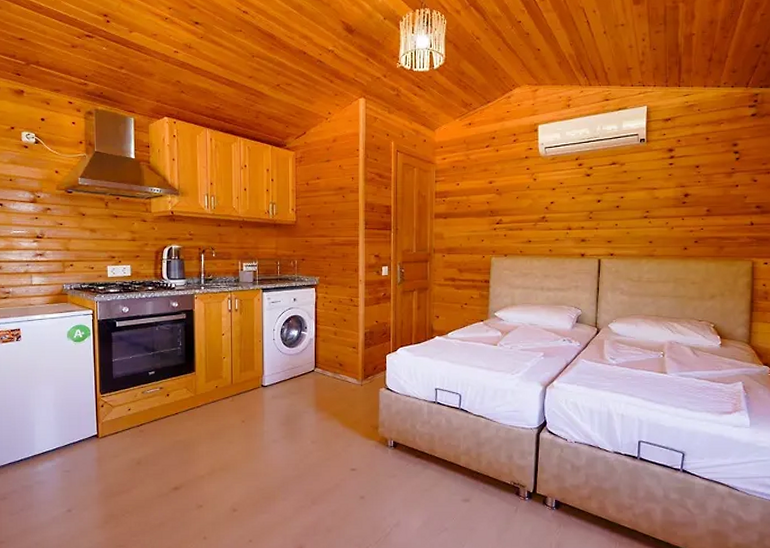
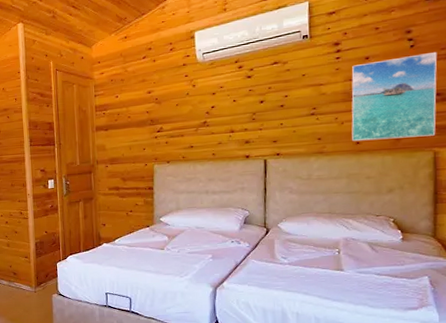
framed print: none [680,167,759,247] -> present [351,52,437,142]

